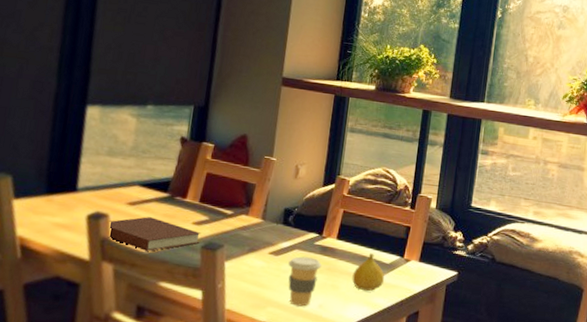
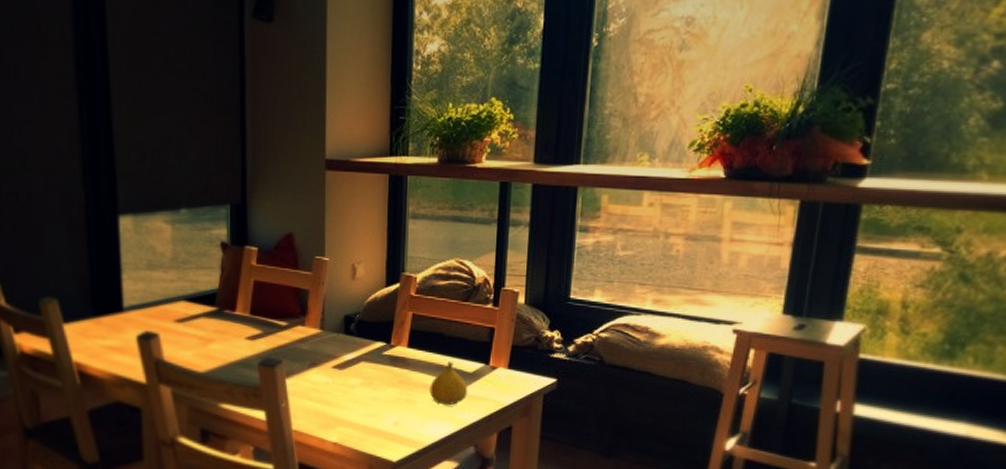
notebook: present [107,217,201,251] -> none [159,334,256,371]
coffee cup: present [288,256,322,307] -> none [355,369,393,425]

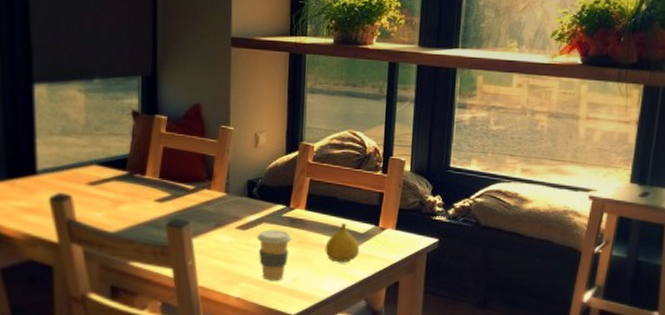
coffee cup: none [355,369,393,425] -> present [257,229,292,281]

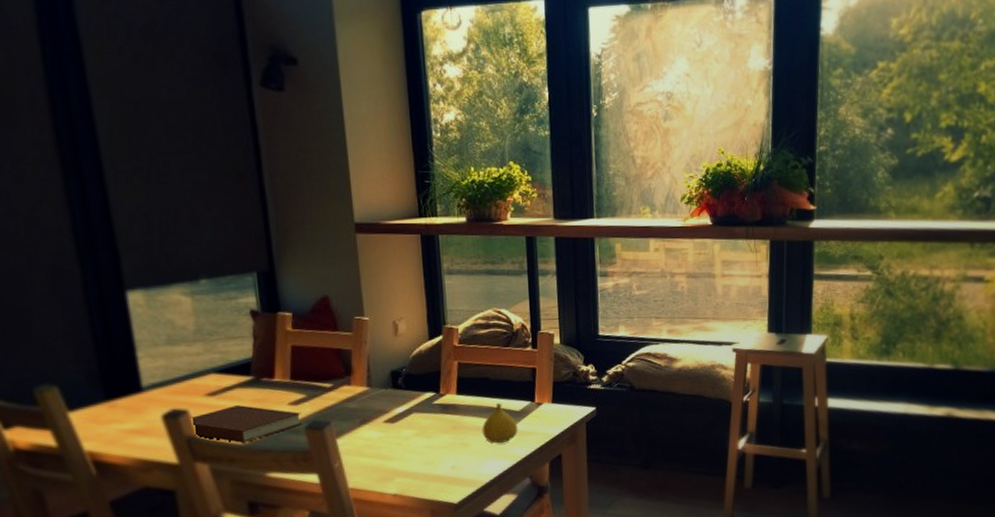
notebook: none [72,196,165,231] -> present [190,405,302,443]
coffee cup: present [257,229,292,281] -> none [408,418,446,472]

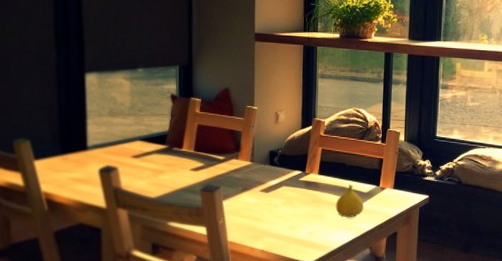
notebook: present [190,405,302,443] -> none [118,167,199,197]

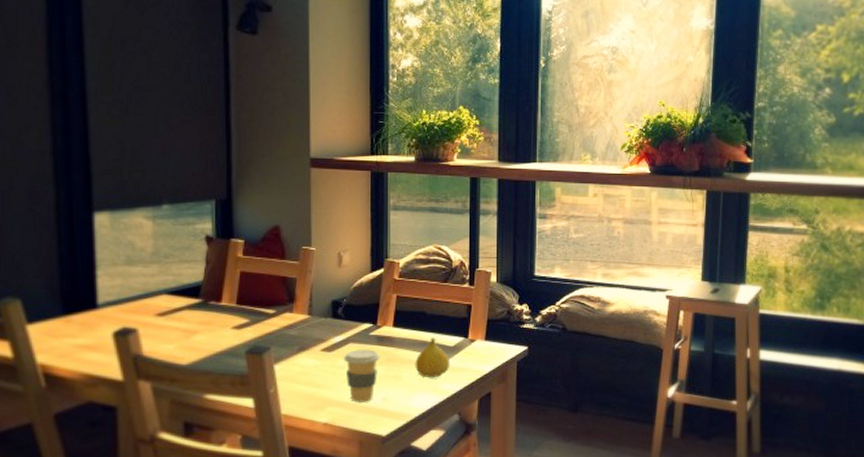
coffee cup: none [278,192,307,235] -> present [344,349,380,402]

